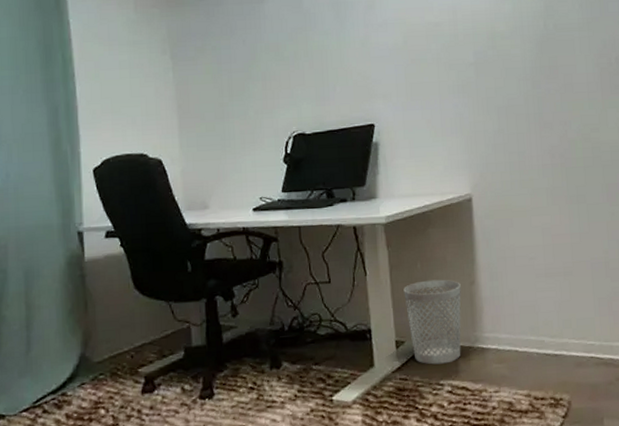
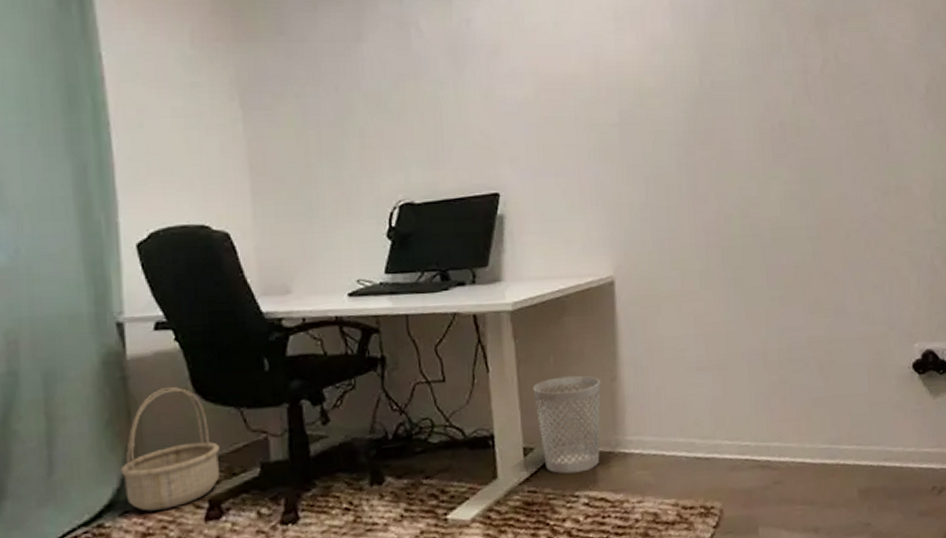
basket: none [79,284,153,384] -> present [120,387,220,511]

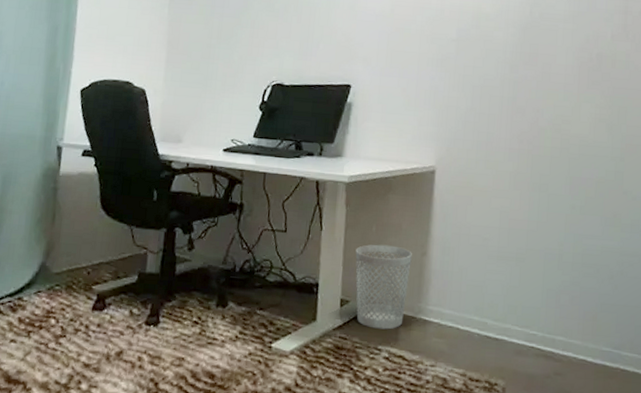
basket: present [120,387,220,511] -> none [41,201,112,296]

